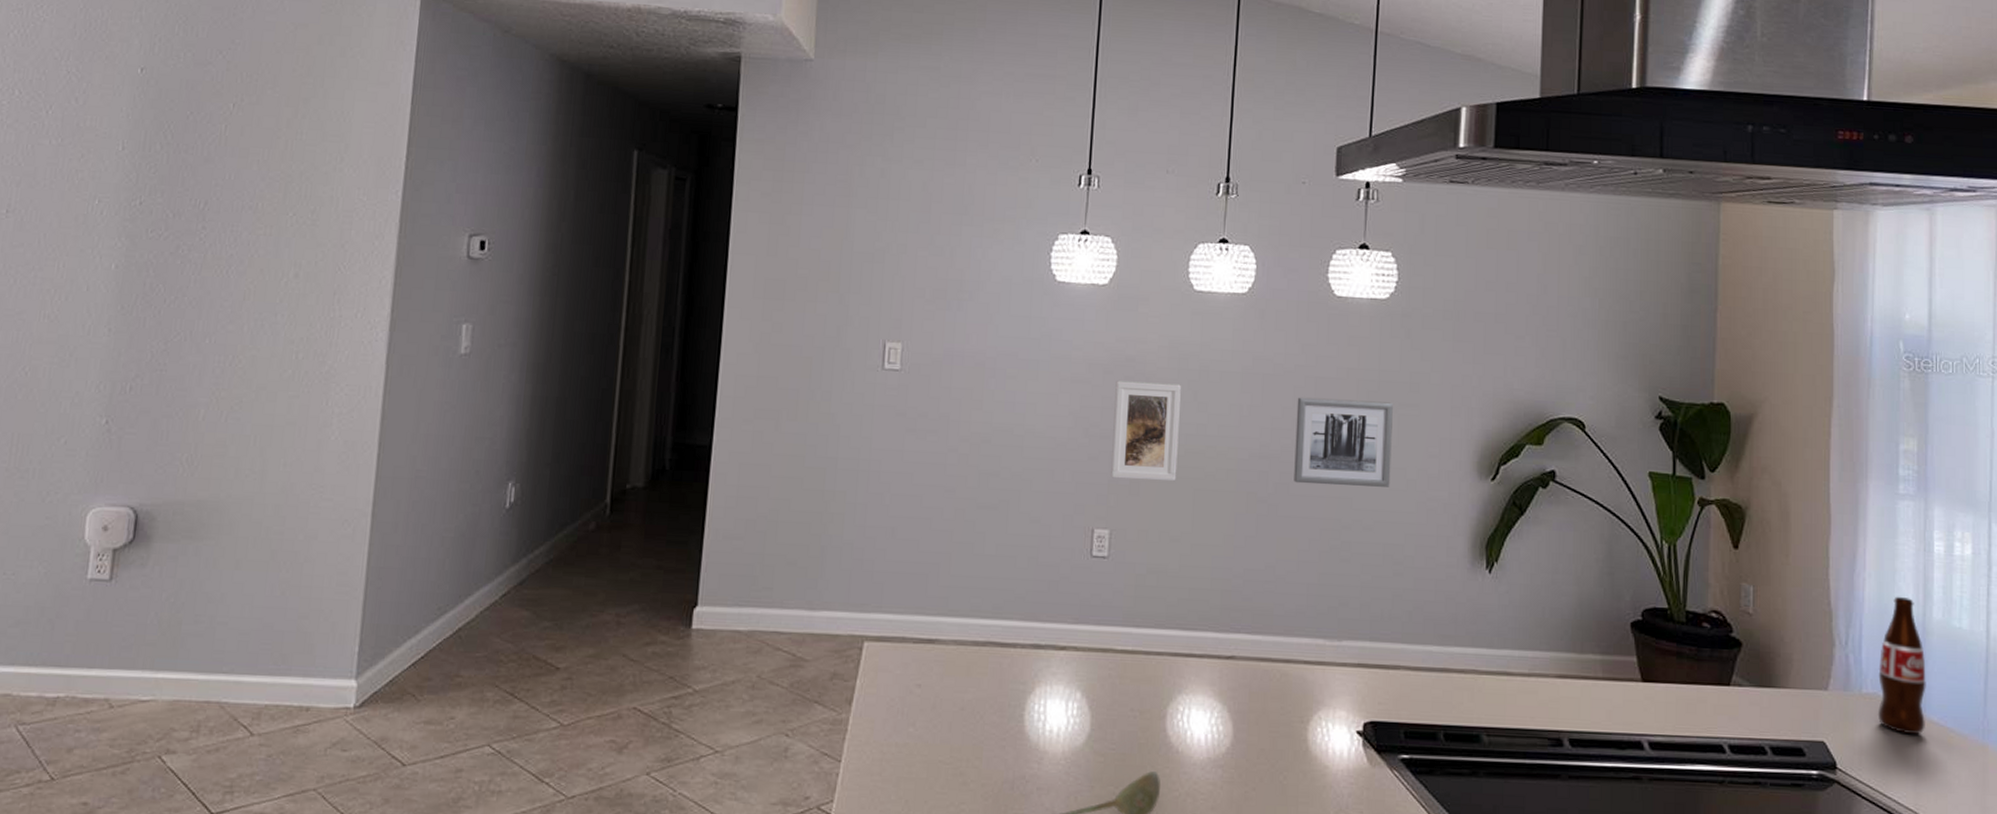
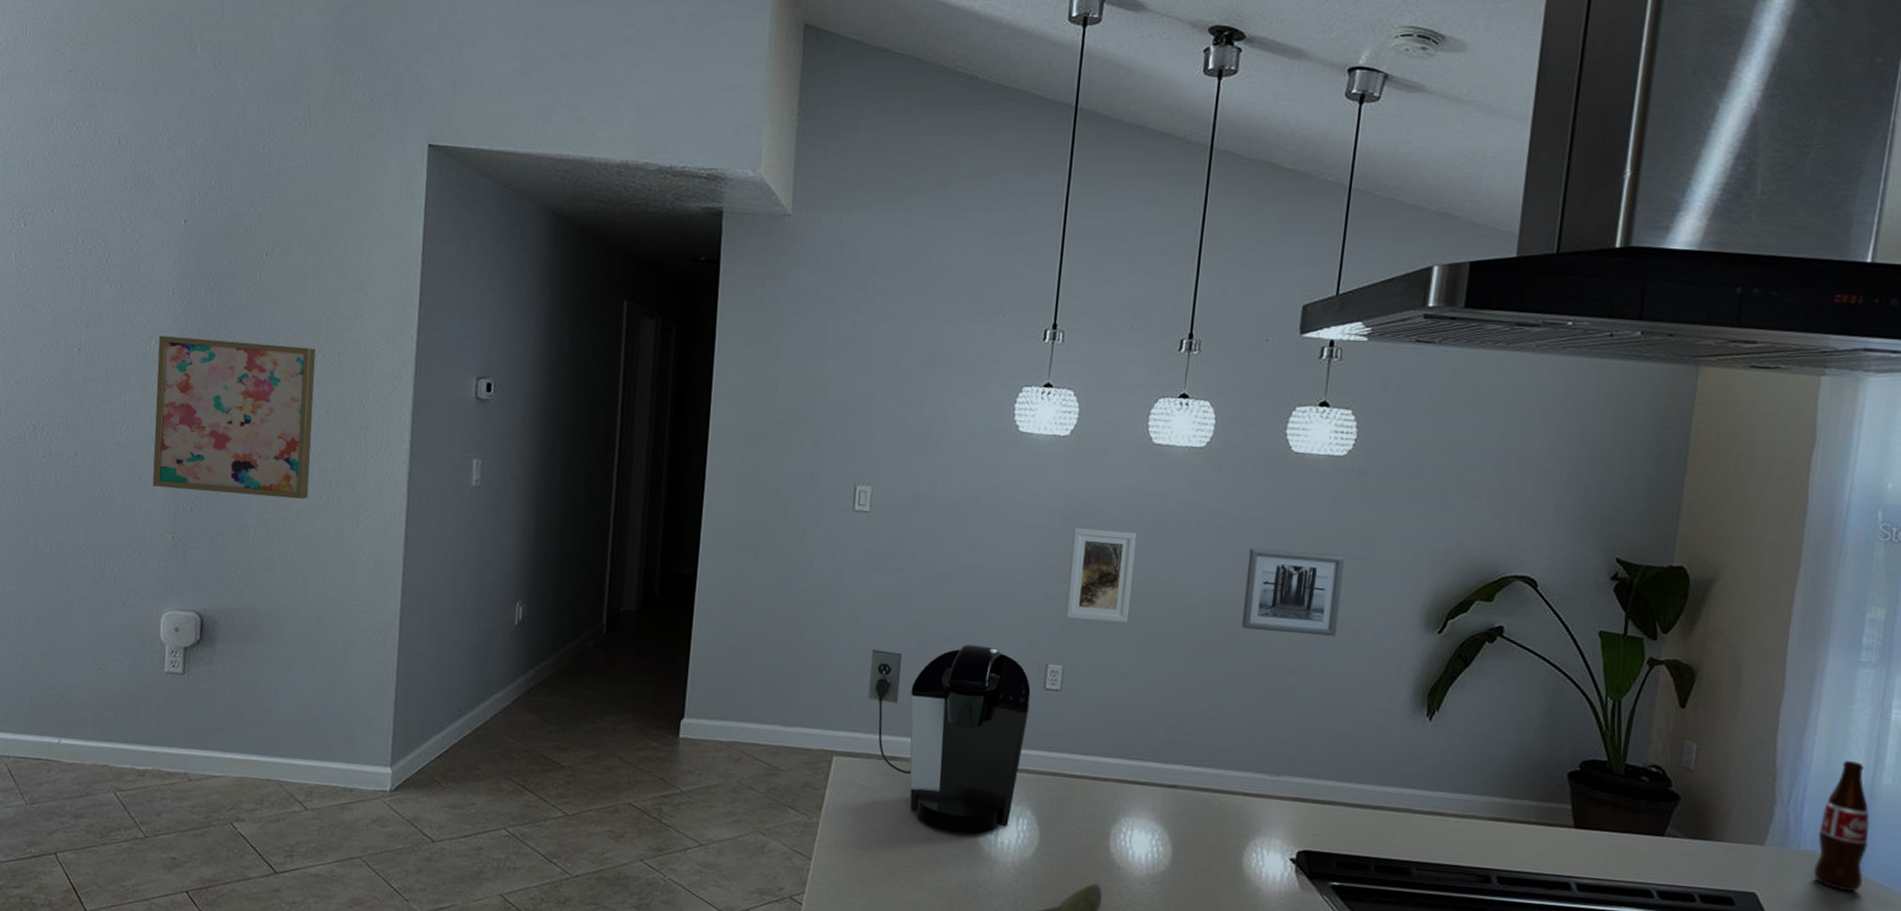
wall art: none [85,194,286,374] -> present [152,335,316,499]
coffee maker: none [901,511,1077,723] -> present [868,644,1031,834]

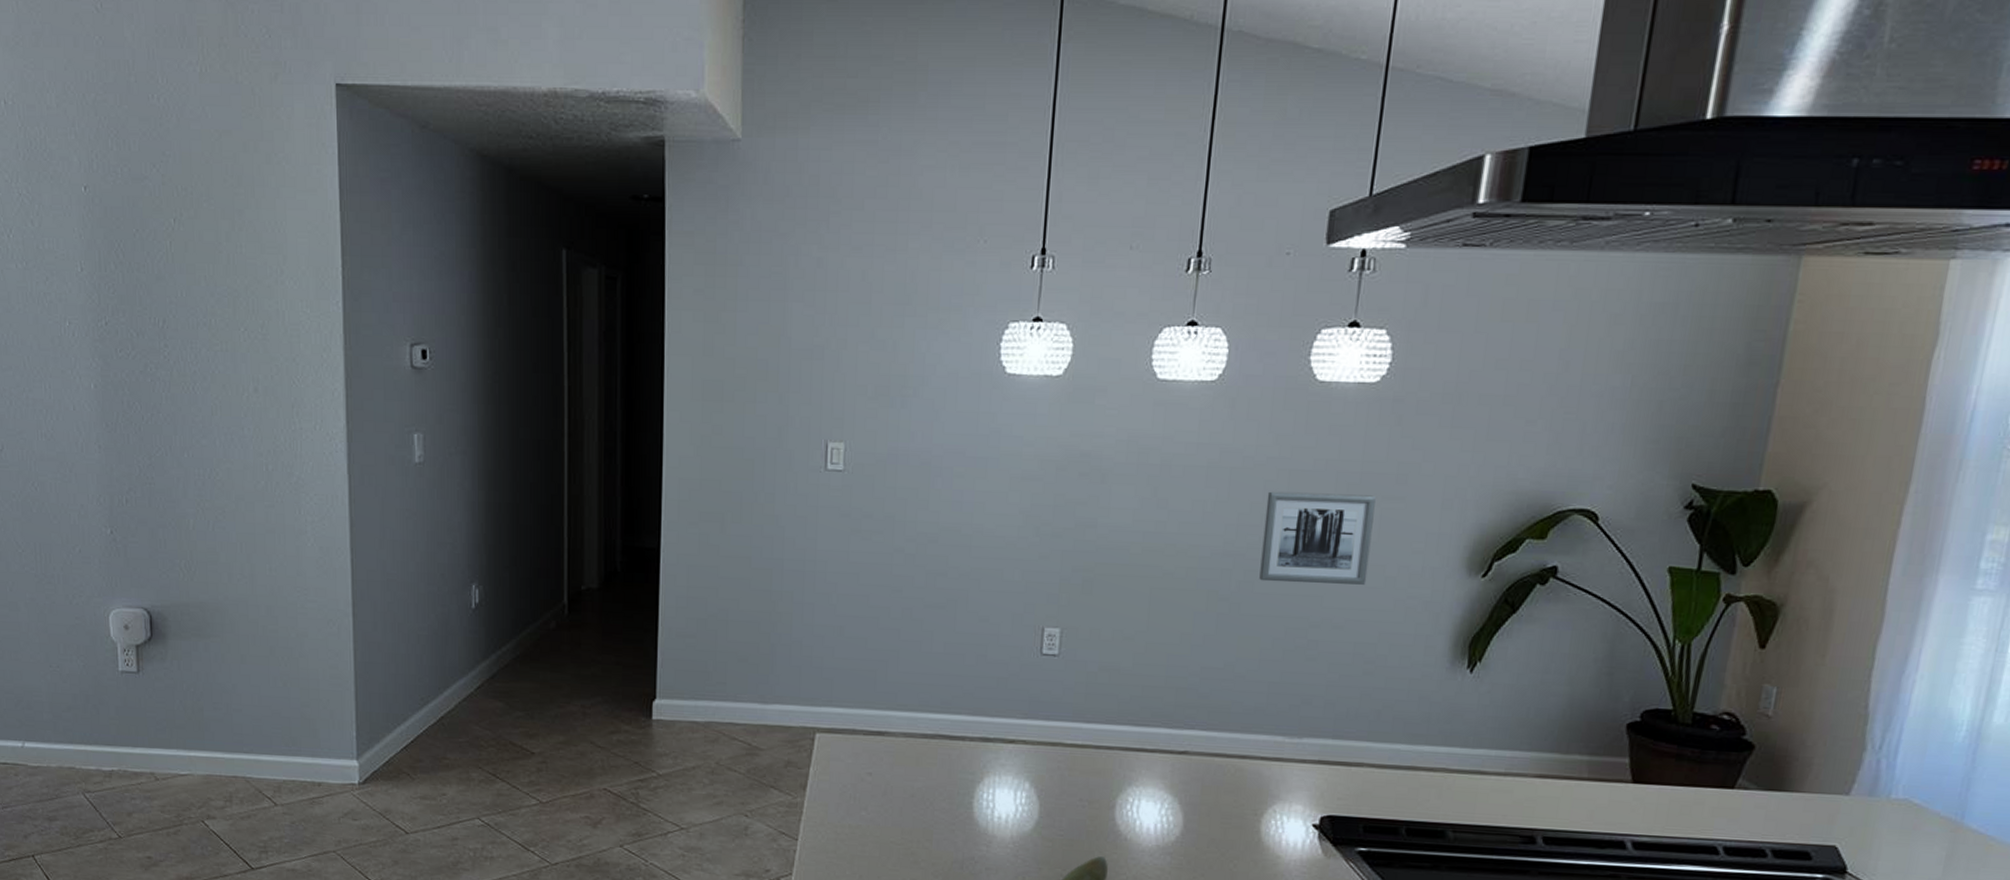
wall art: present [152,335,316,499] -> none [73,316,245,485]
coffee maker: present [868,644,1031,834] -> none [850,610,1026,810]
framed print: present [1065,527,1136,624] -> none [1062,477,1140,581]
bottle: present [1813,760,1870,892] -> none [1904,699,1975,842]

